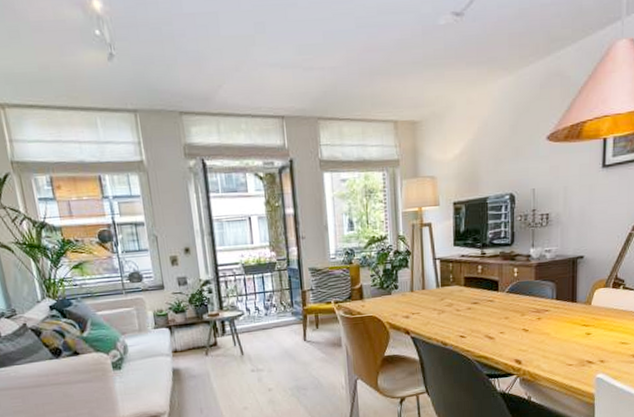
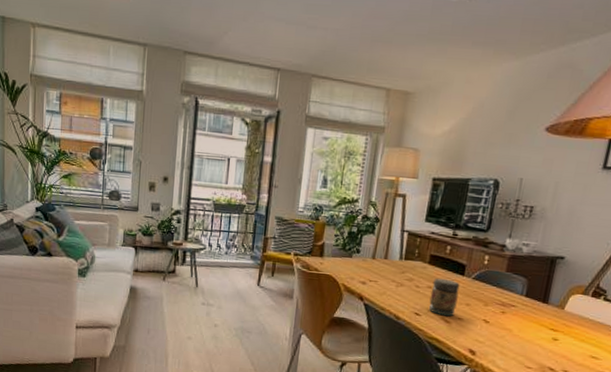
jar: none [471,297,497,334] -> present [429,278,460,317]

